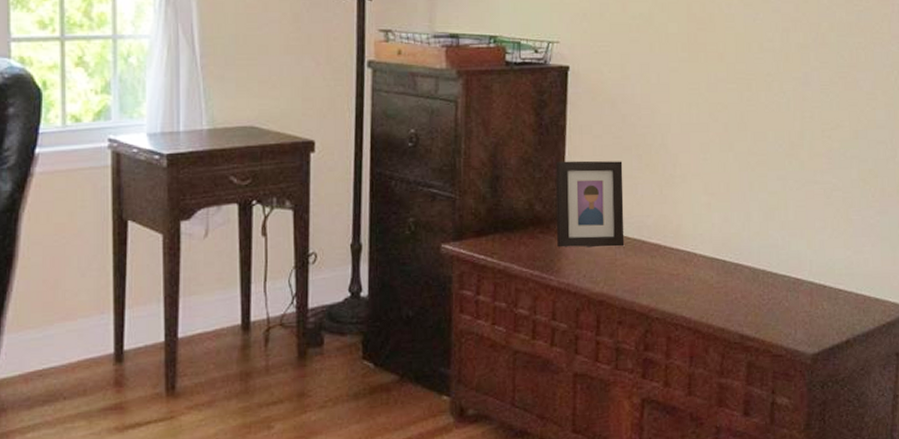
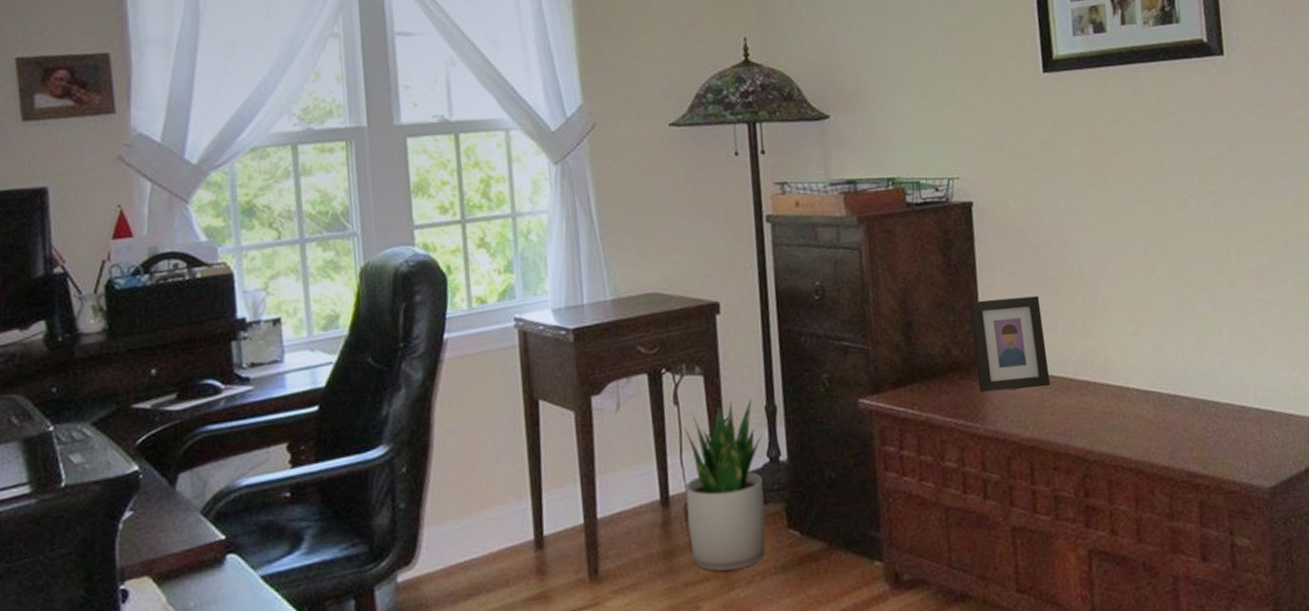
planter: none [267,236,345,396] -> present [684,399,766,572]

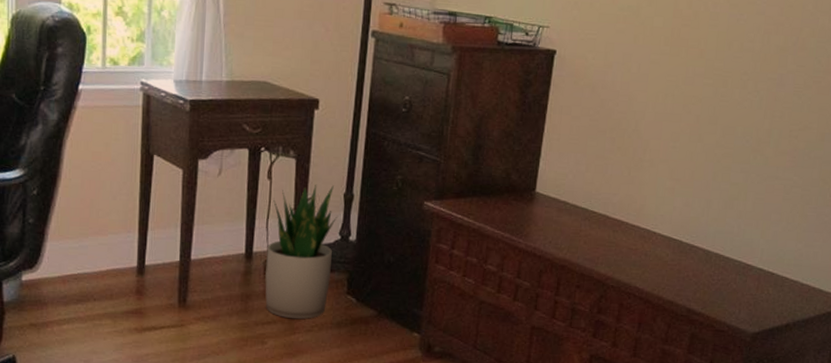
picture frame: present [969,295,1051,393] -> none [528,137,597,219]

